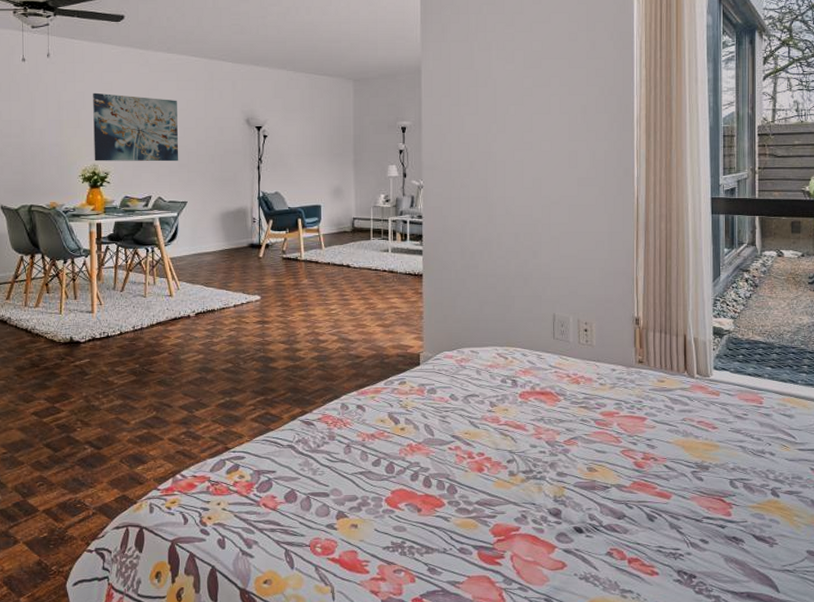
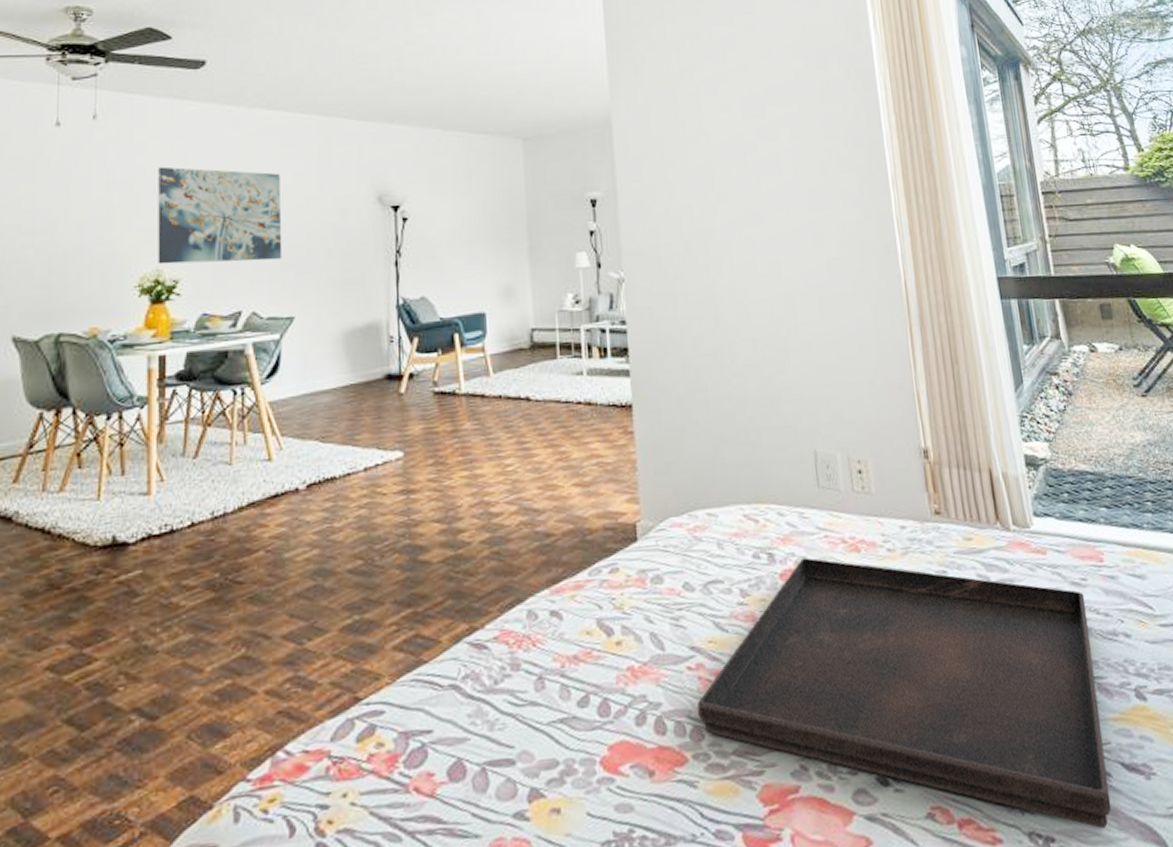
serving tray: none [454,385,744,573] -> present [697,557,1112,829]

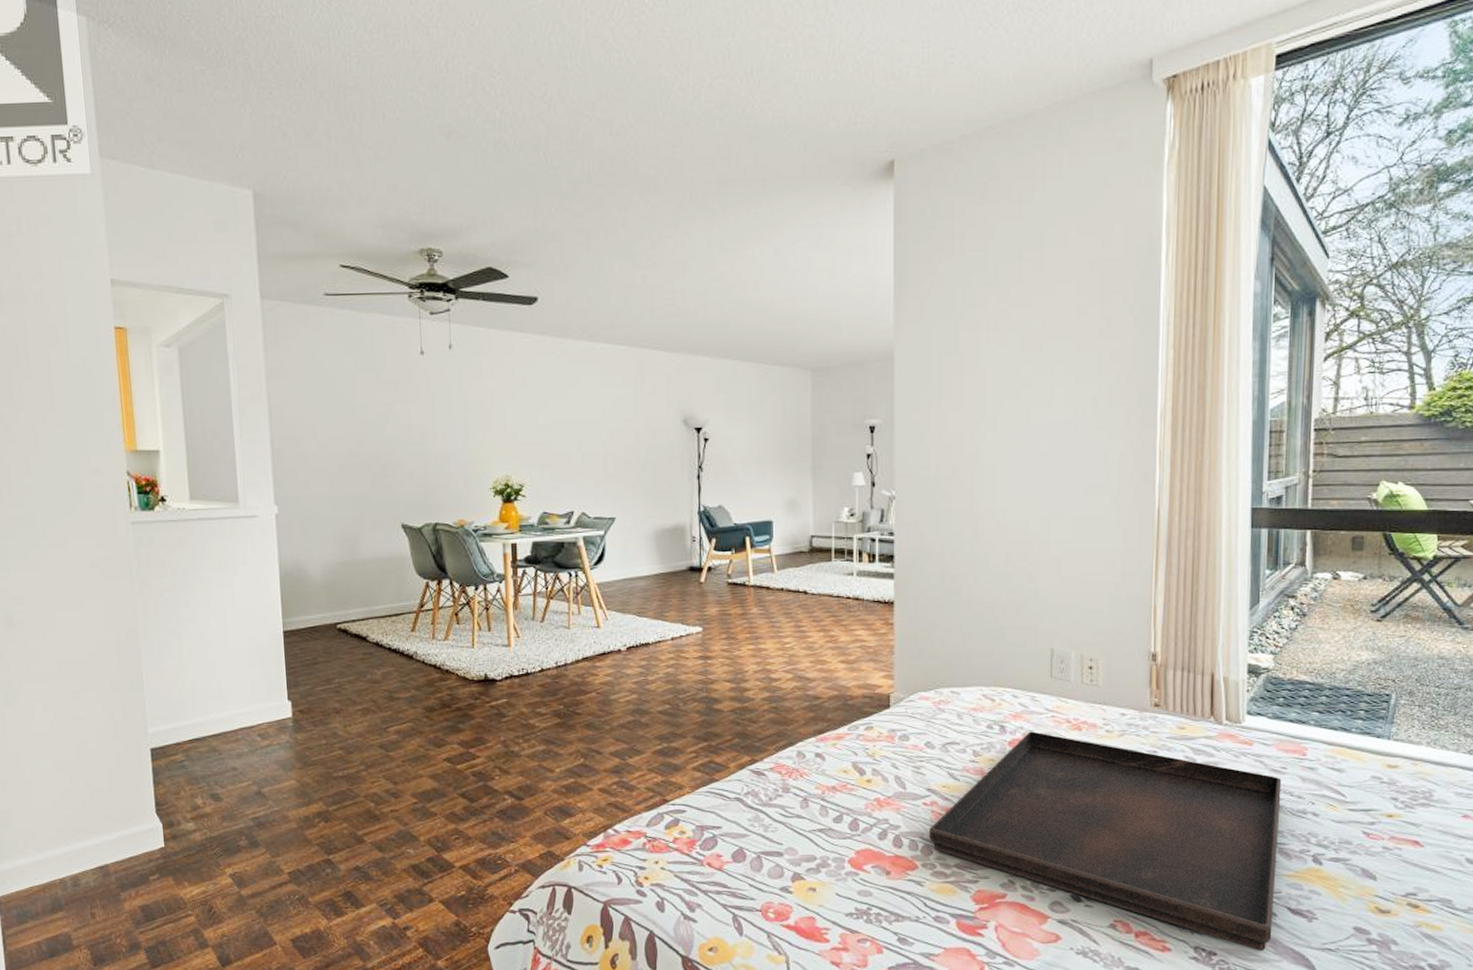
wall art: present [158,166,283,265] -> none [503,390,605,472]

